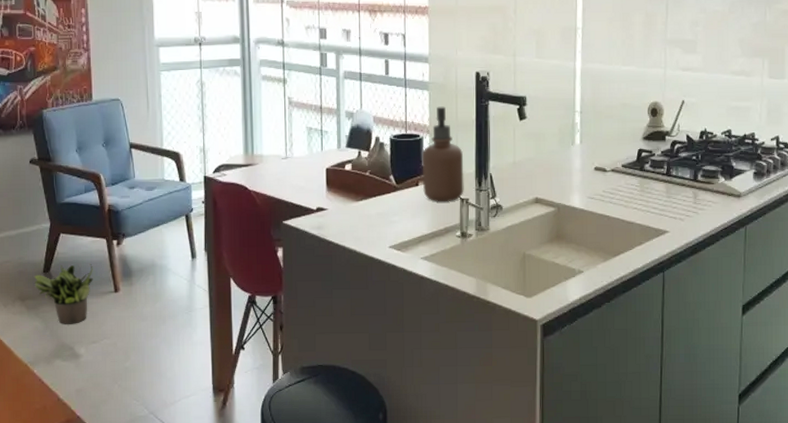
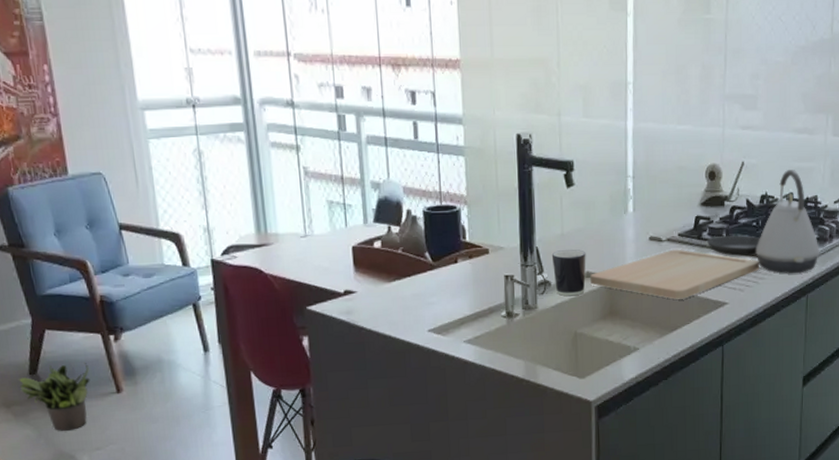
soap dispenser: present [422,106,464,202] -> none [460,174,508,280]
mug: none [504,176,536,220] -> present [551,249,586,296]
cutting board: none [539,179,700,226] -> present [590,249,760,299]
frying pan: none [648,167,700,187] -> present [706,235,760,256]
kettle: none [695,109,758,206] -> present [755,170,820,274]

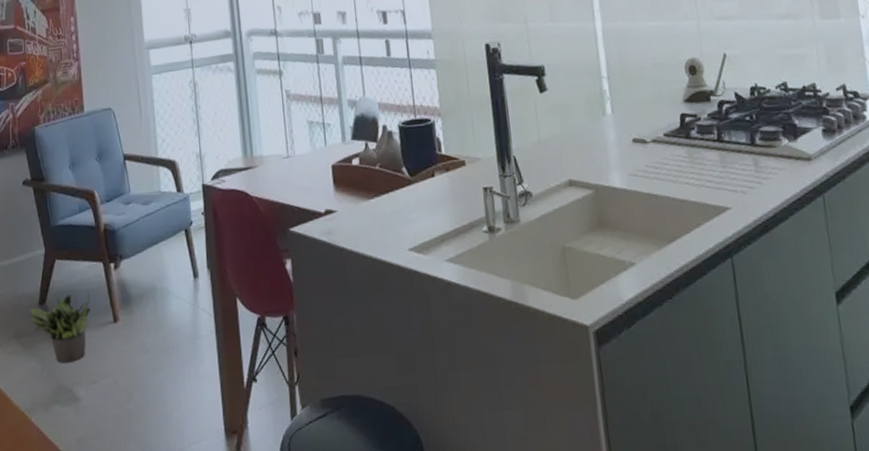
mug: present [551,249,586,296] -> none [530,156,569,207]
cutting board: present [590,249,760,299] -> none [573,150,761,206]
frying pan: present [706,235,760,256] -> none [696,131,757,154]
kettle: present [755,170,820,274] -> none [753,58,831,172]

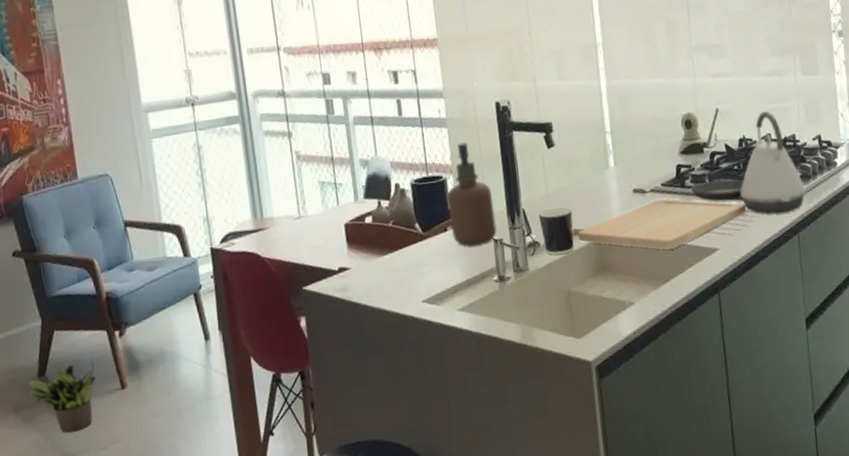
soap dispenser: none [435,85,487,194] -> present [447,142,497,247]
mug: none [530,156,569,207] -> present [538,208,574,256]
cutting board: none [573,150,761,206] -> present [578,199,746,250]
frying pan: none [696,131,757,154] -> present [690,180,744,201]
kettle: none [753,58,831,172] -> present [740,111,806,214]

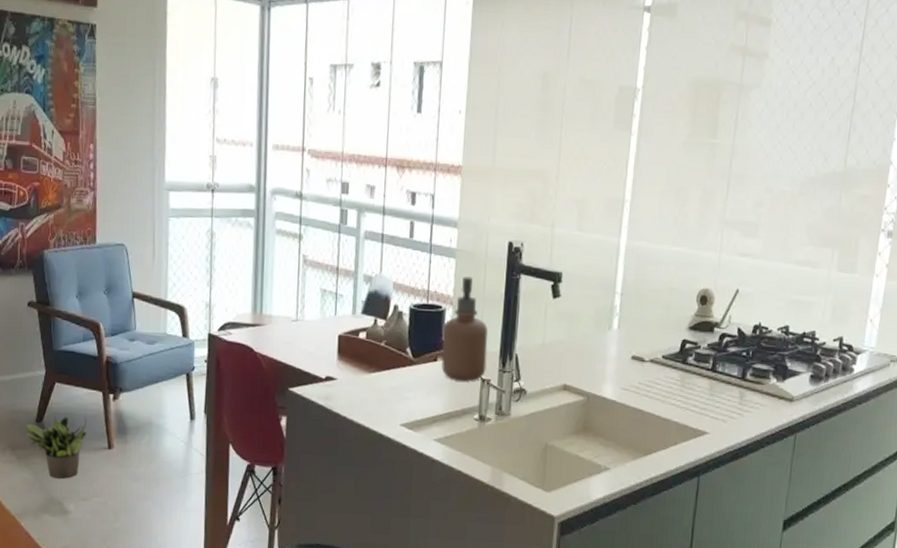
mug: present [538,208,574,256] -> none [530,359,565,407]
cutting board: present [578,199,746,250] -> none [567,371,747,423]
frying pan: present [690,180,744,201] -> none [691,363,749,386]
kettle: present [740,111,806,214] -> none [743,302,814,411]

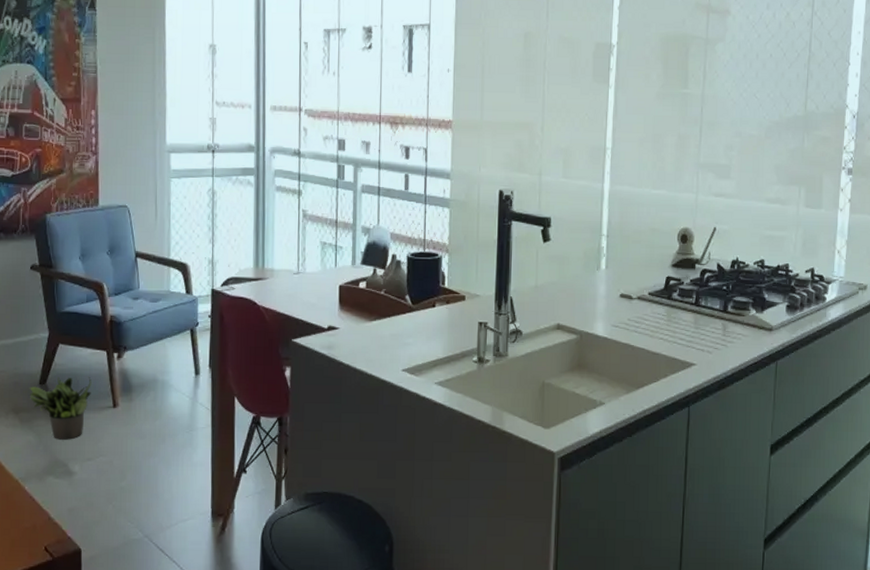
soap dispenser: present [440,276,488,382] -> none [439,225,484,325]

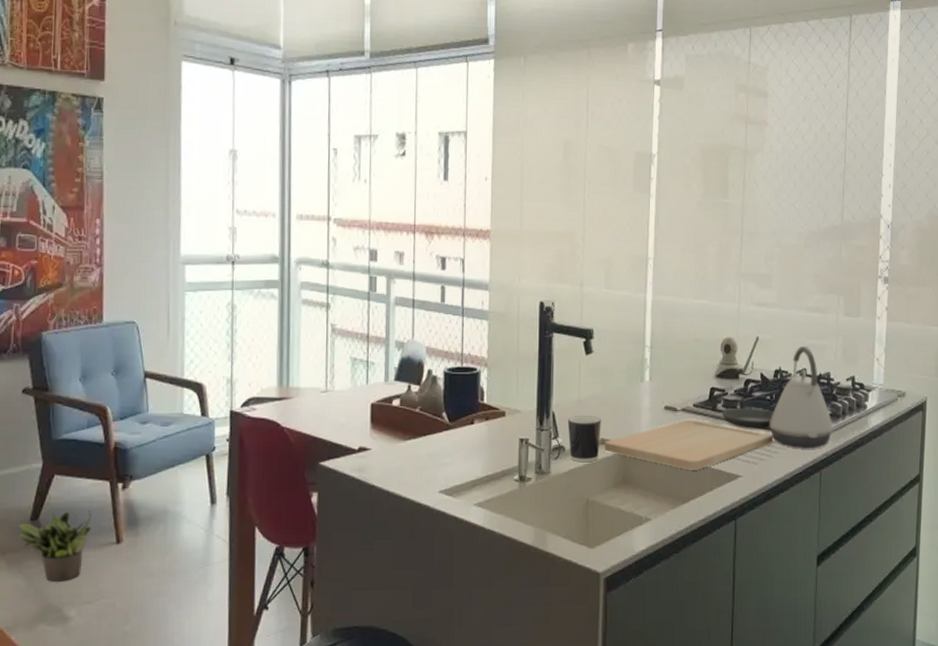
mug: none [524,300,558,347] -> present [567,415,602,463]
cutting board: none [561,307,729,357] -> present [605,419,774,470]
frying pan: none [676,297,730,318] -> present [721,408,774,428]
kettle: none [725,237,791,340] -> present [769,346,834,449]

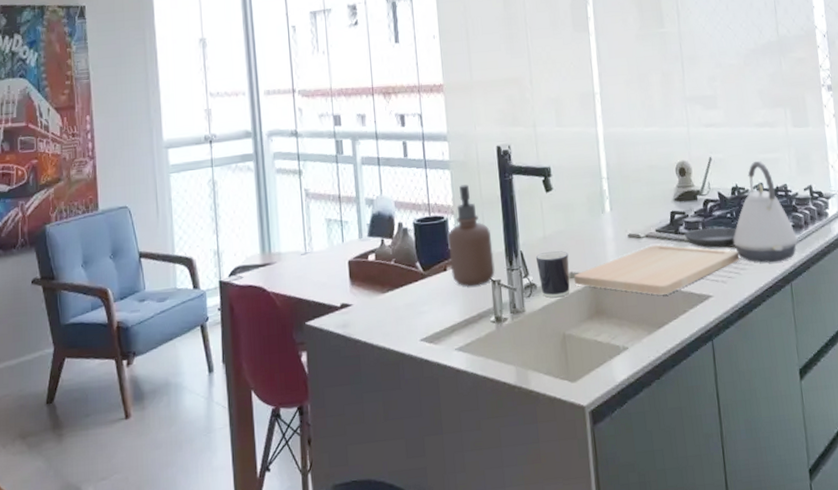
potted plant: present [17,509,92,582] -> none [35,388,102,462]
soap dispenser: none [478,338,524,443] -> present [448,184,495,287]

